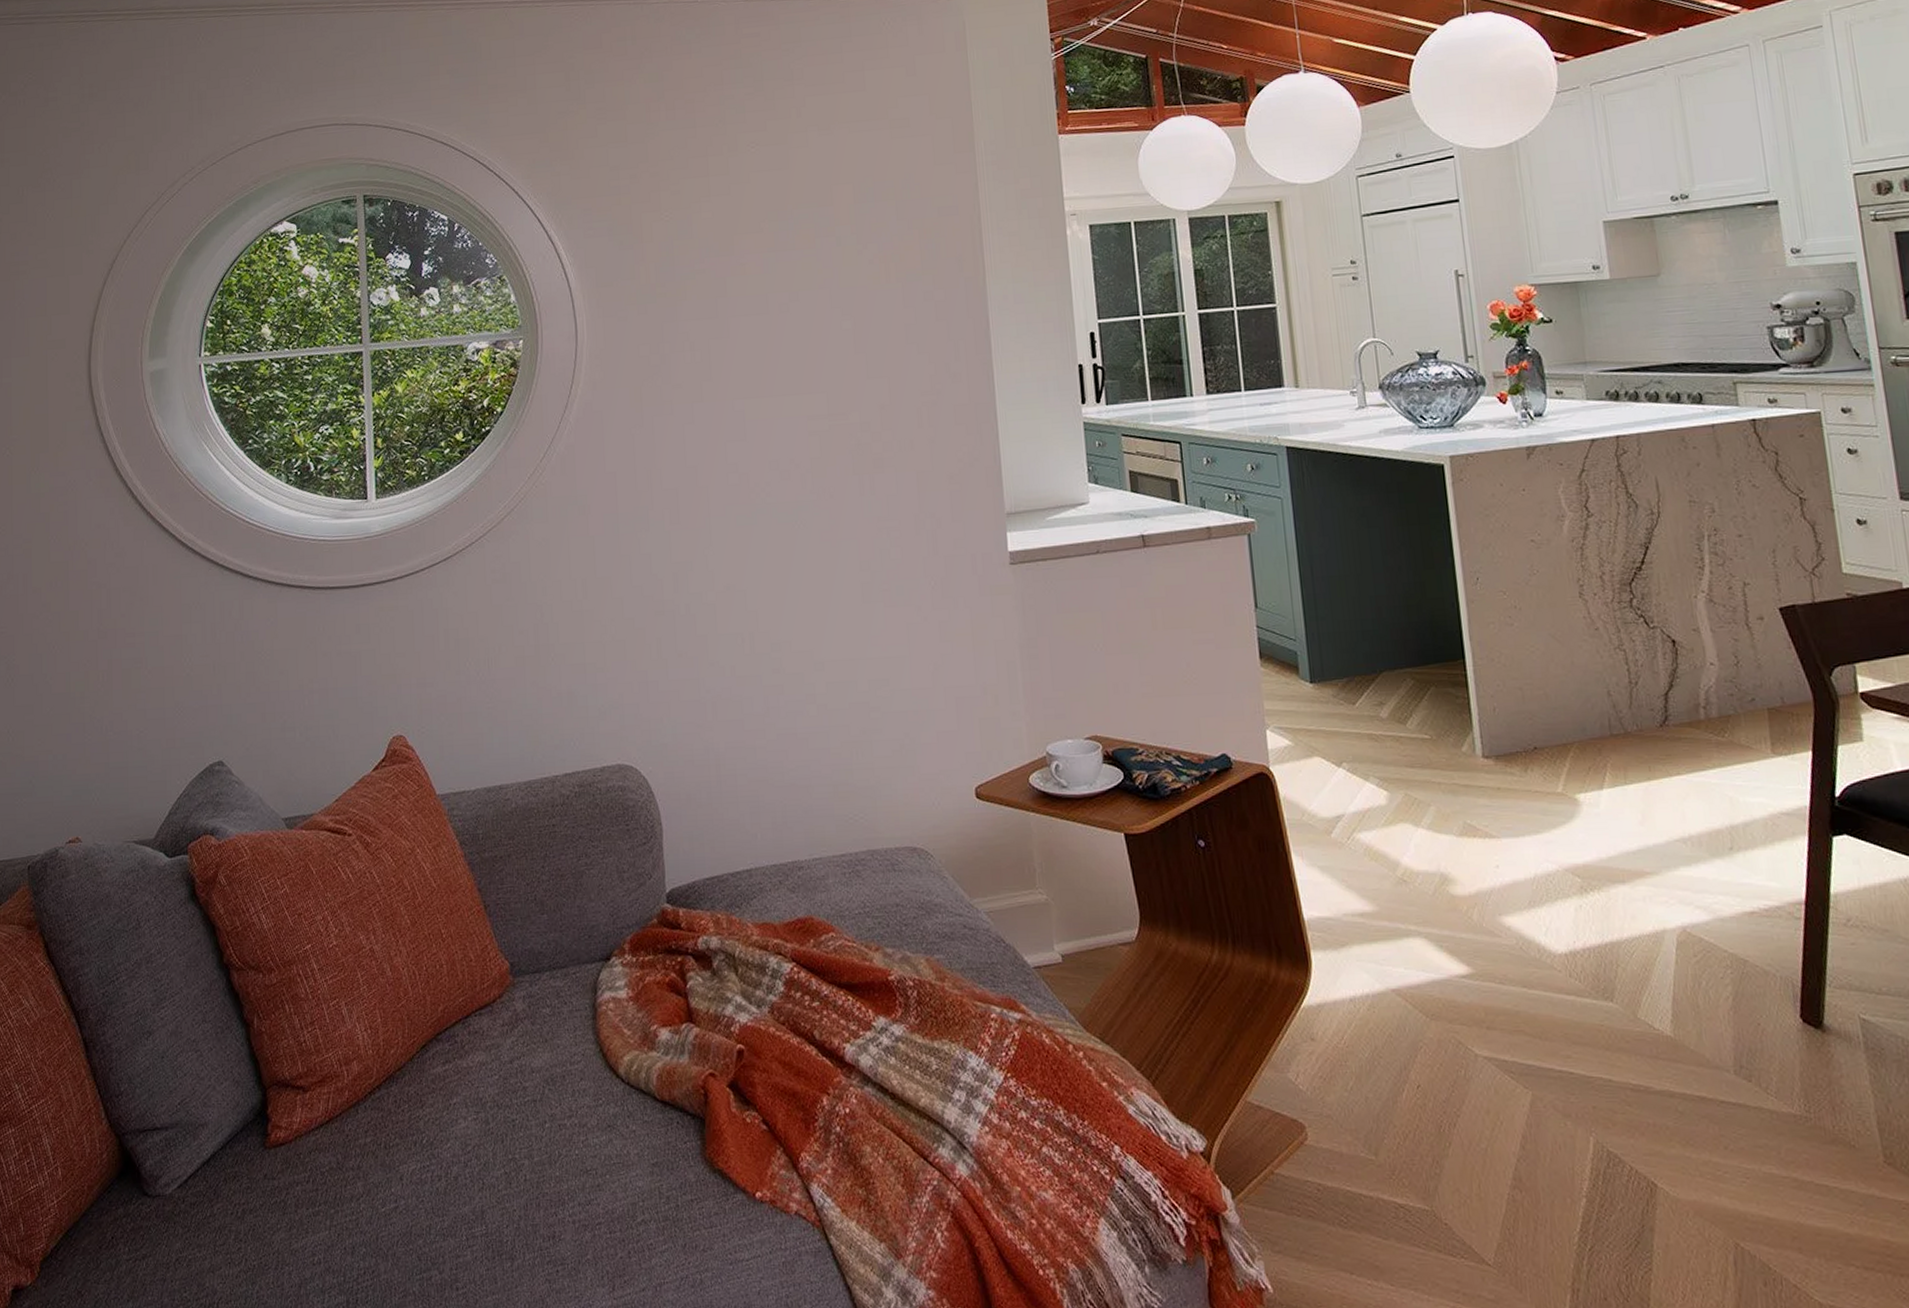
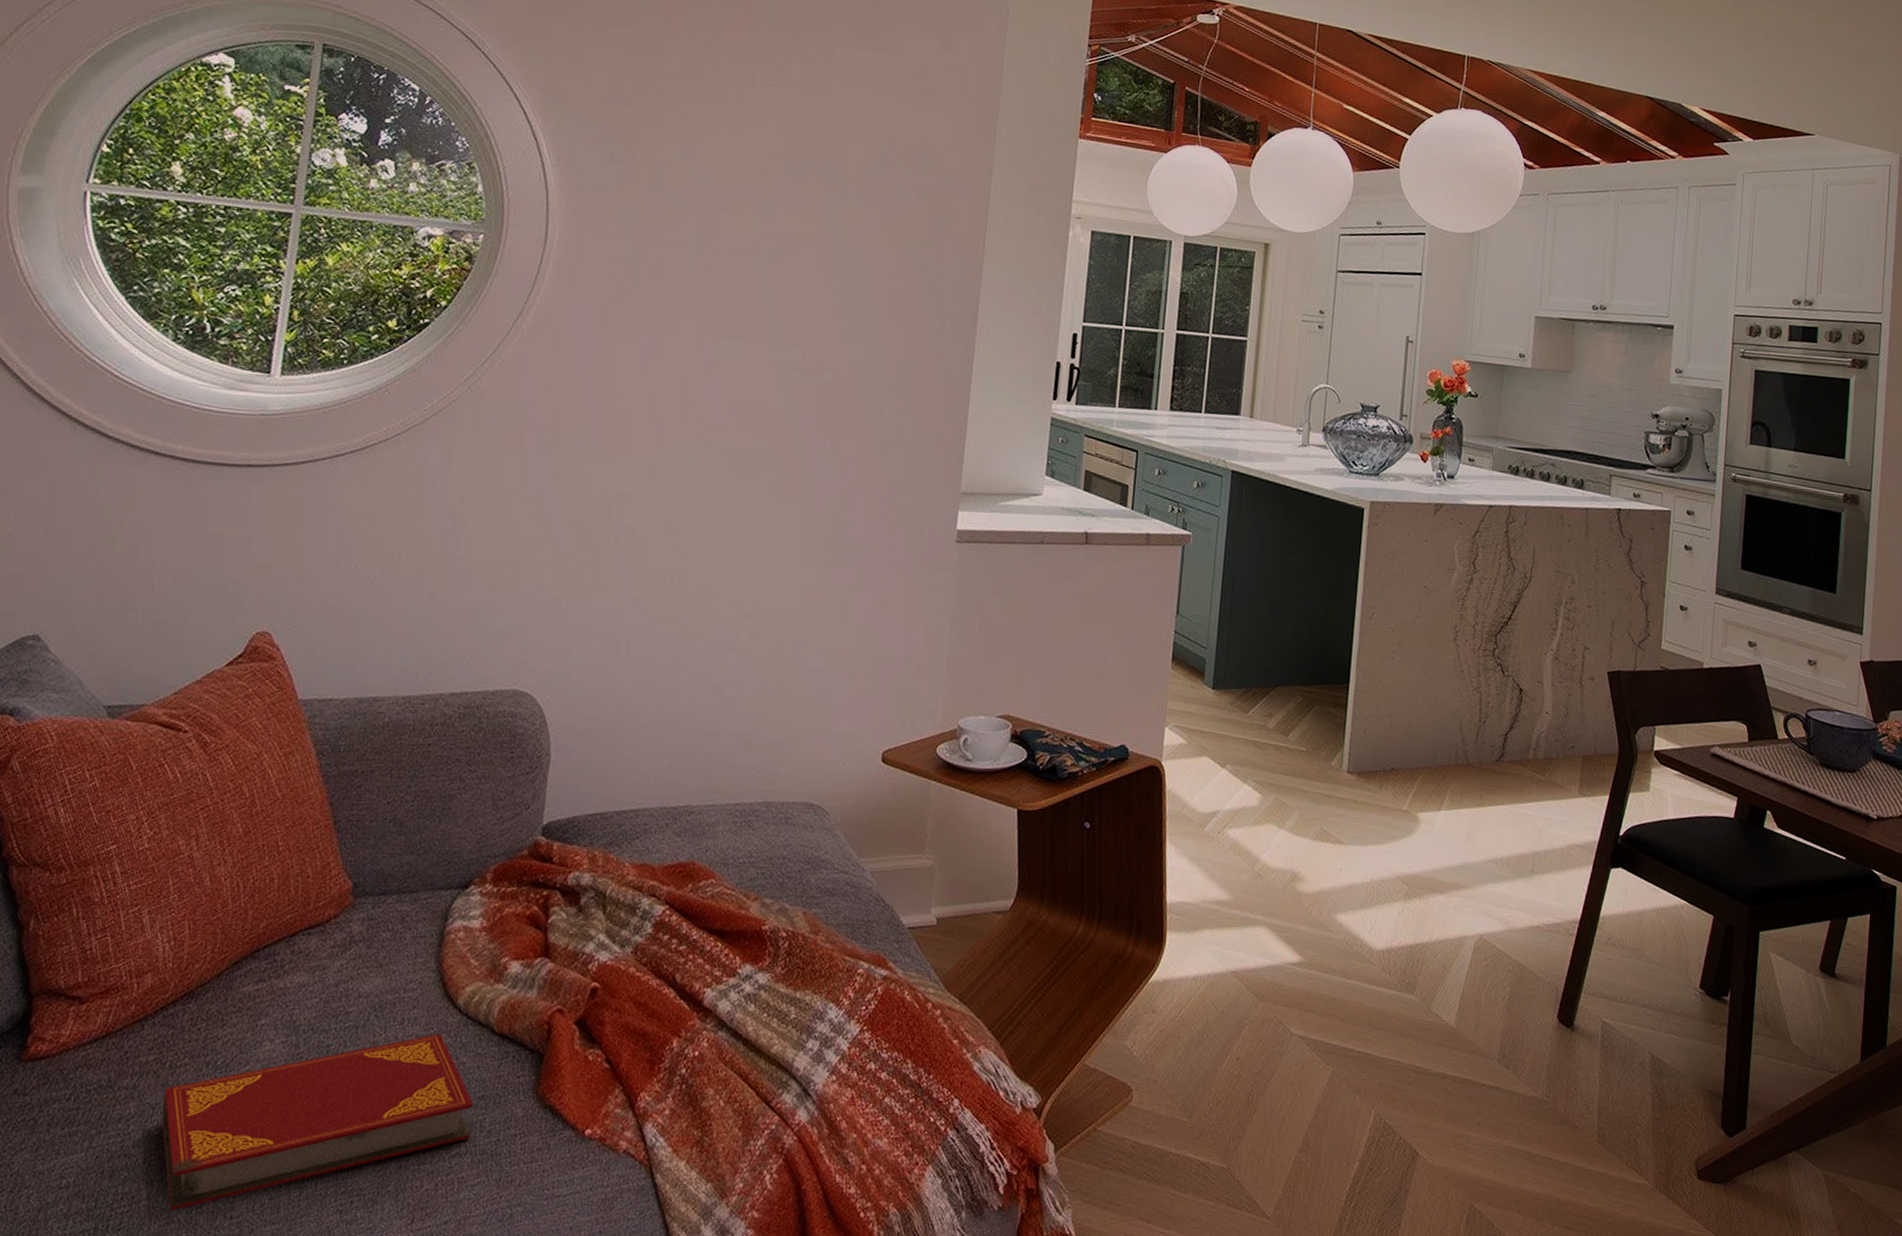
hardback book: none [383,1103,652,1284] -> present [161,1033,474,1211]

